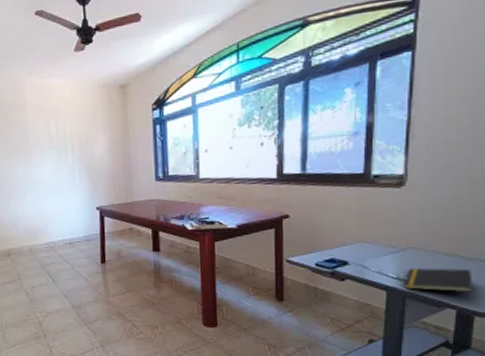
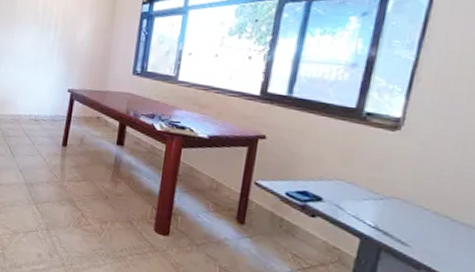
notepad: present [404,267,473,293] -> none [381,220,463,261]

